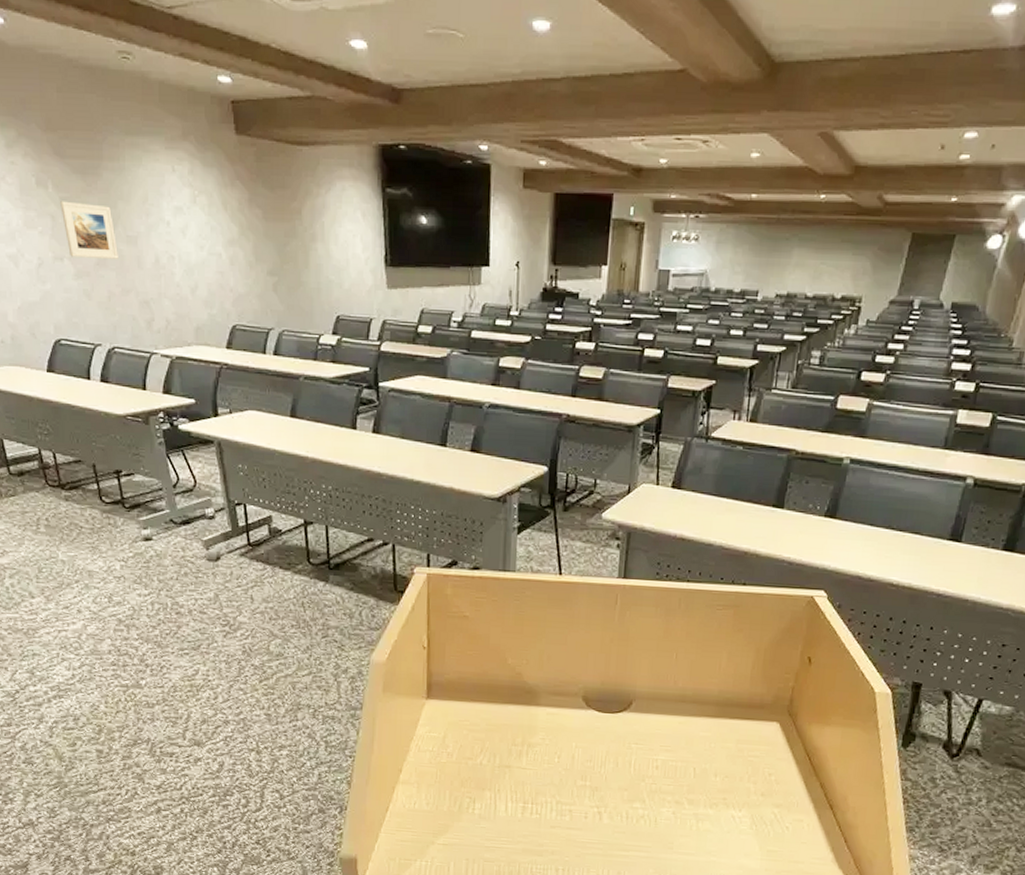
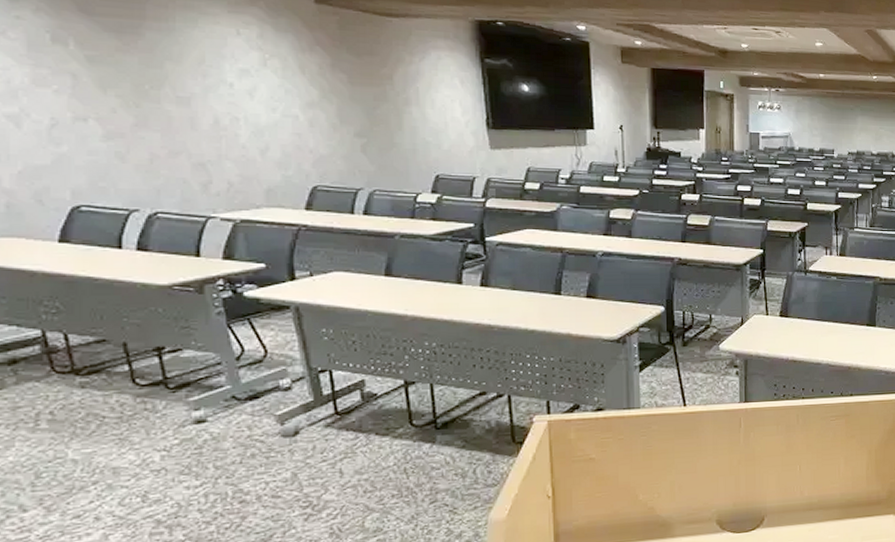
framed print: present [60,201,118,259] -> none [85,59,164,120]

